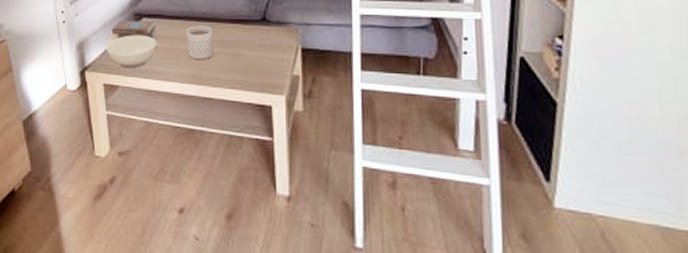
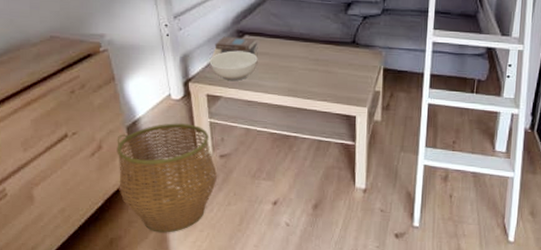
basket: none [12,116,115,243] -> present [117,123,217,233]
mug: present [185,25,215,60] -> none [284,44,310,76]

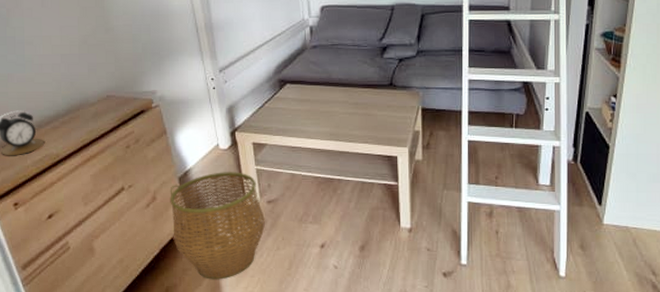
bowl: present [209,50,258,81] -> none [254,99,300,128]
books: present [212,36,258,58] -> none [256,86,300,108]

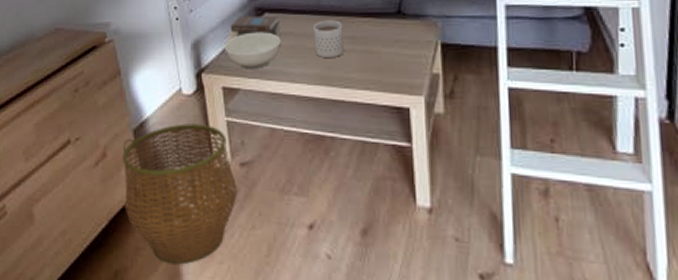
bowl: none [254,99,300,128] -> present [224,32,281,68]
books: none [256,86,300,108] -> present [227,15,281,43]
mug: none [324,90,350,120] -> present [312,20,345,59]

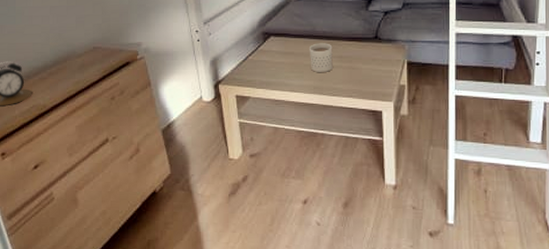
basket: present [122,124,237,265] -> none [153,124,247,234]
bowl: present [224,32,281,68] -> none [237,52,283,81]
books: present [227,15,281,43] -> none [240,38,283,60]

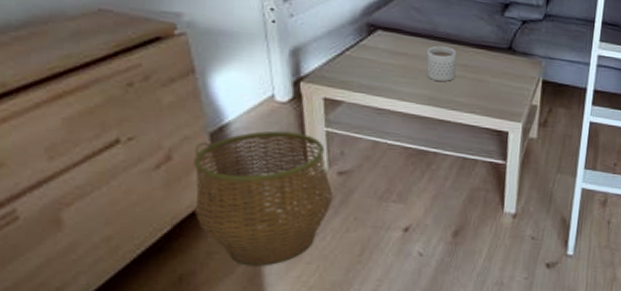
basket: none [153,124,247,234] -> present [193,130,333,266]

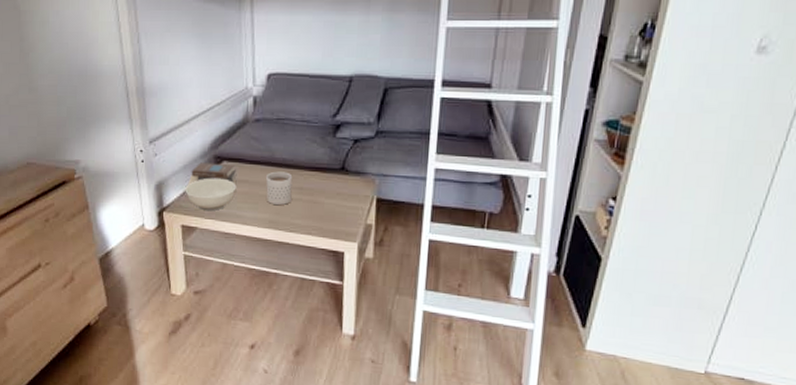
basket: present [193,130,333,266] -> none [88,255,190,373]
bowl: none [329,47,393,84] -> present [185,177,237,210]
books: none [333,29,394,56] -> present [188,162,237,186]

